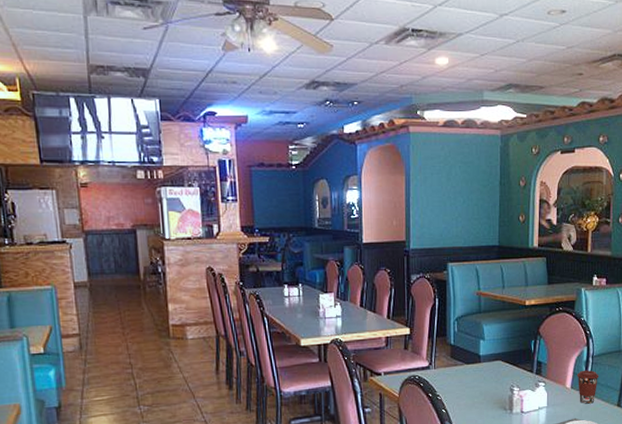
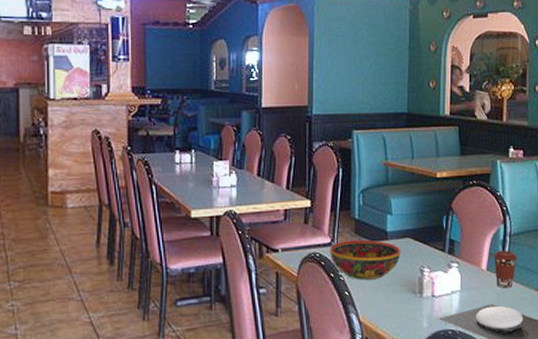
bowl: none [427,363,493,399] -> present [329,240,401,280]

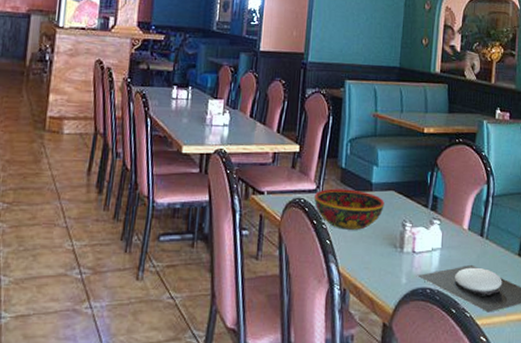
coffee cup: present [493,250,518,288] -> none [475,210,500,250]

